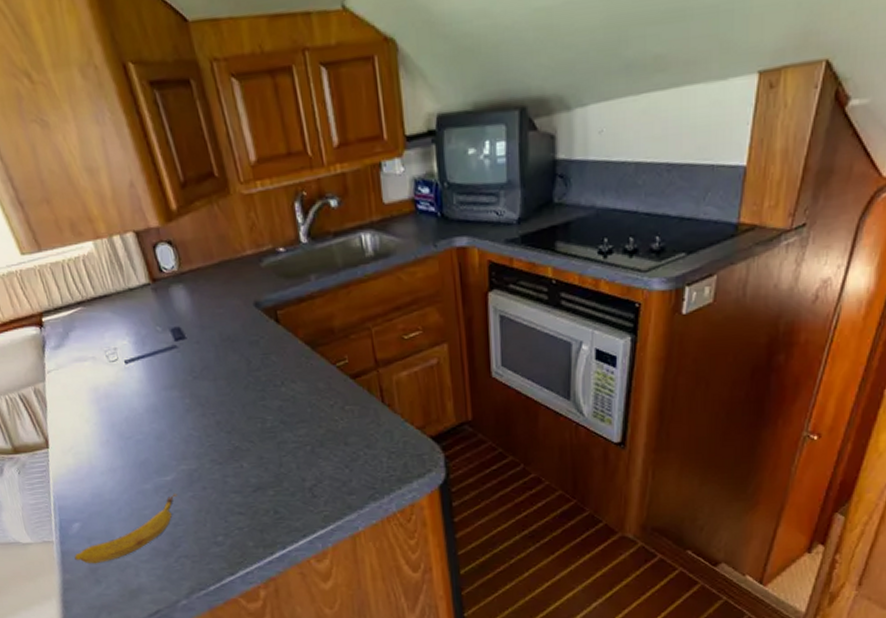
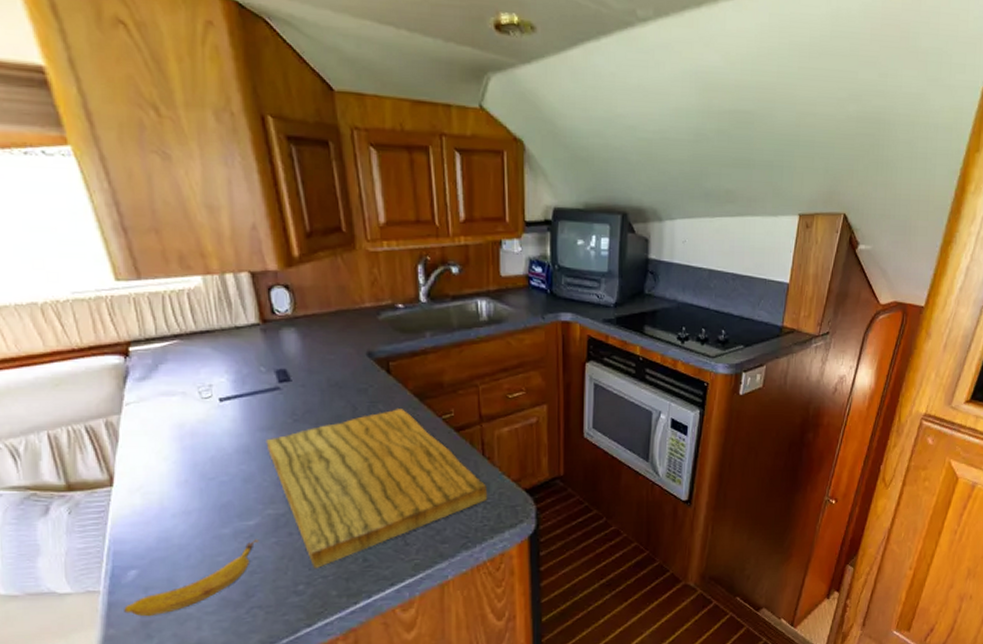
cutting board: none [171,359,392,522] -> present [266,409,488,569]

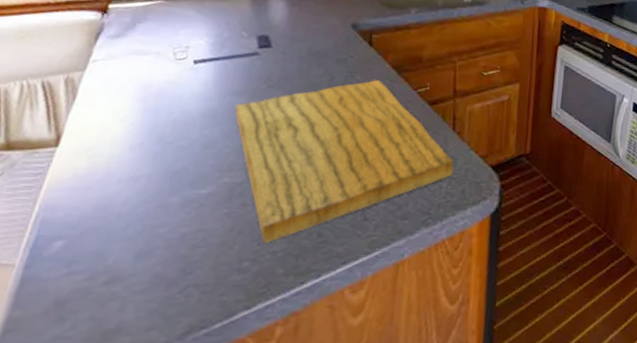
banana: present [124,539,259,617] -> none [38,210,209,296]

